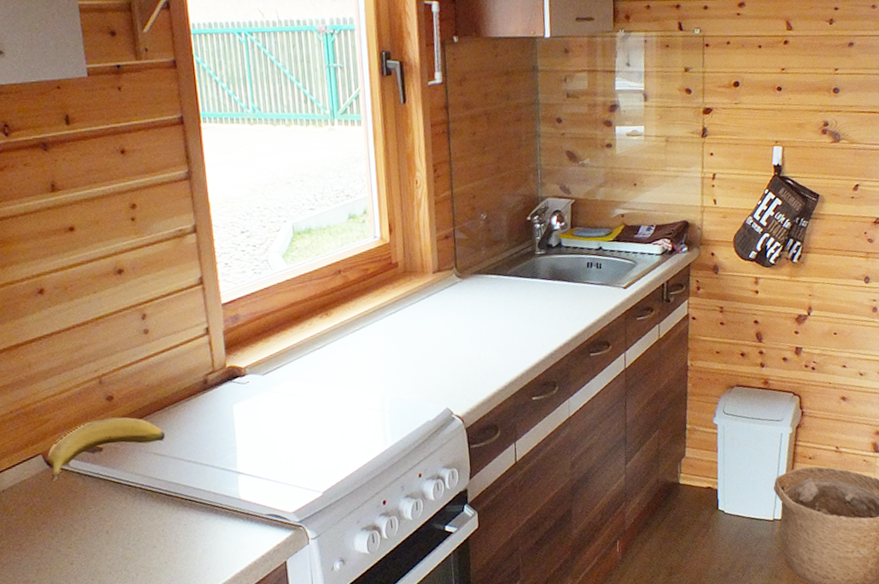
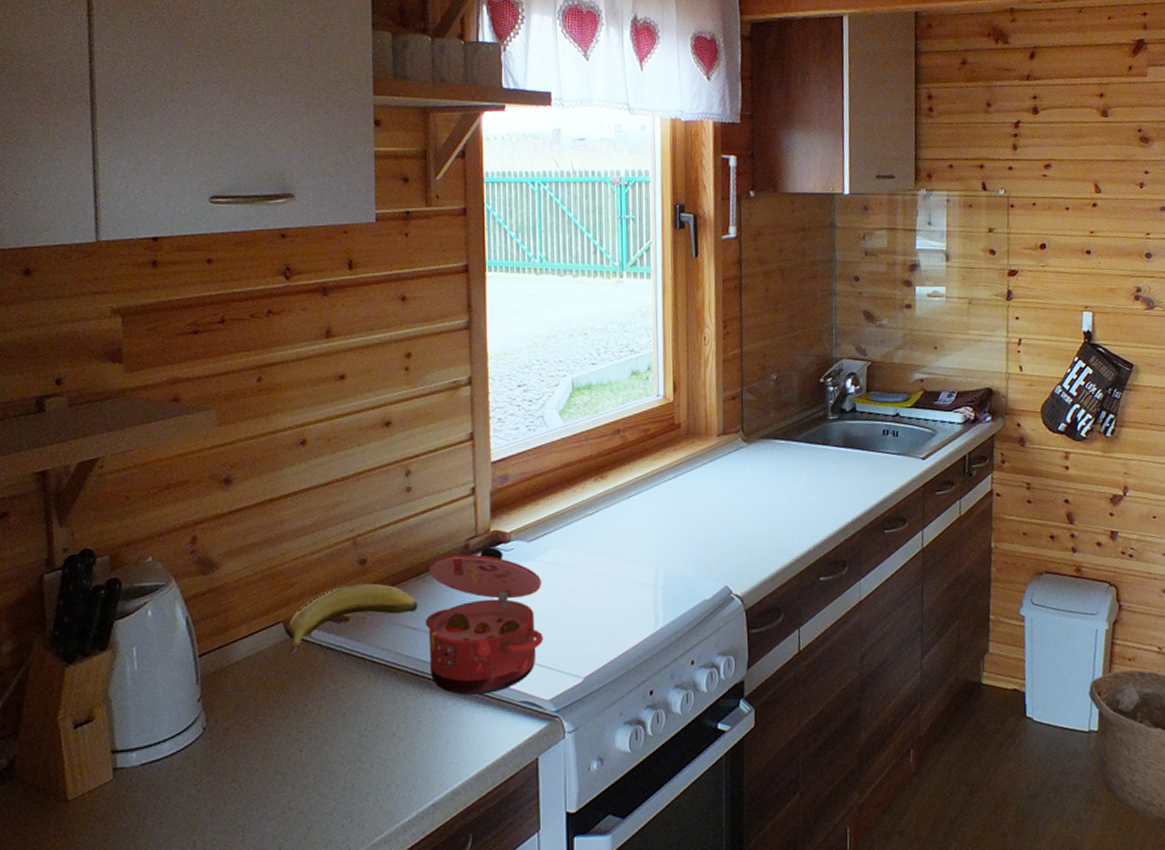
cooking pot: none [172,381,283,512] -> present [425,547,544,696]

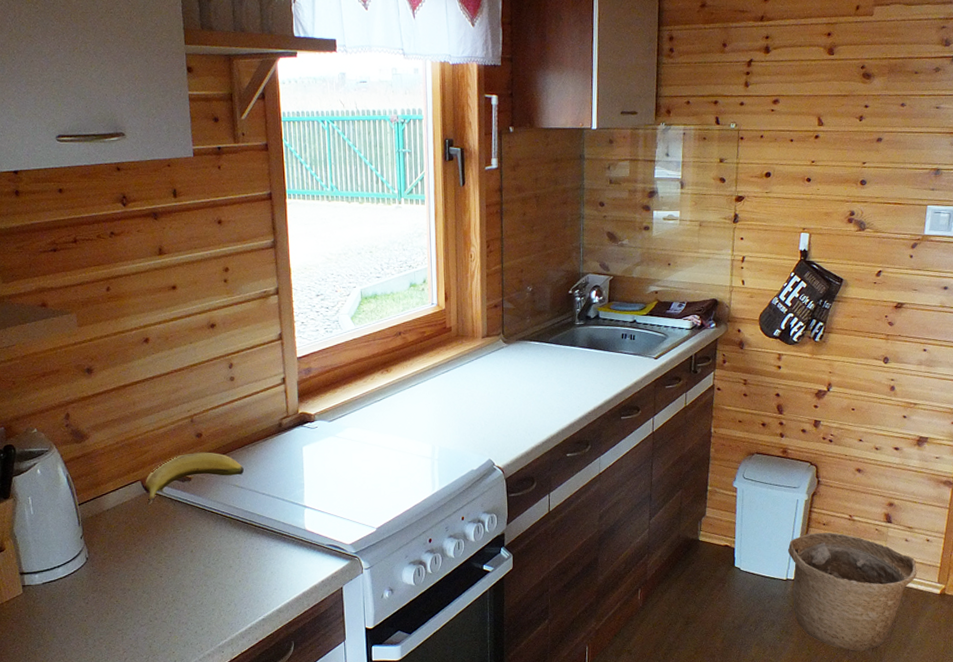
cooking pot: present [425,547,544,696] -> none [250,425,344,540]

